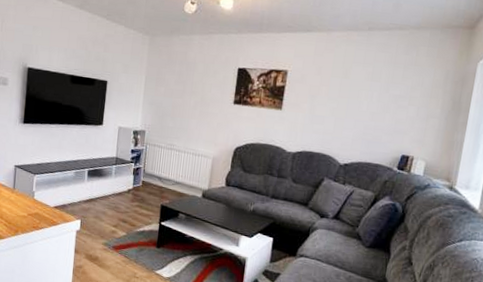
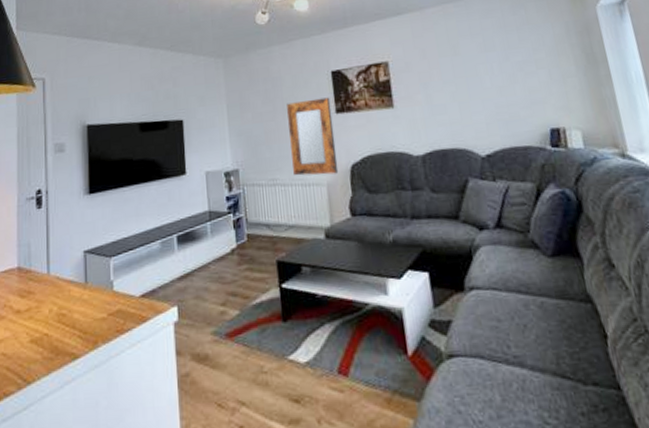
home mirror: none [188,86,232,152] -> present [286,97,339,176]

